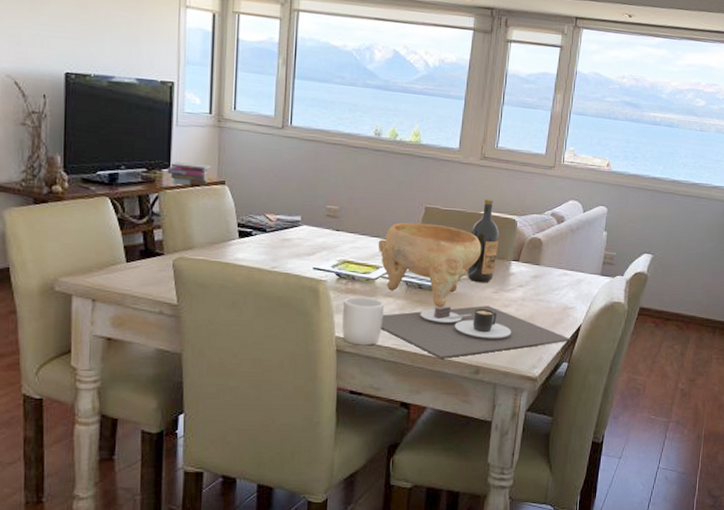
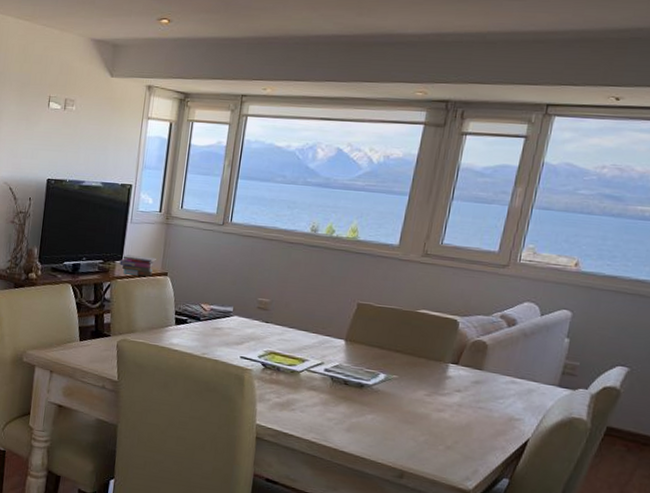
mug: present [342,296,385,346] -> none [262,386,308,437]
decorative bowl: present [378,222,482,307] -> none [305,317,417,406]
place setting: present [380,305,571,360] -> none [301,404,516,459]
wine bottle: present [467,200,500,283] -> none [397,298,438,385]

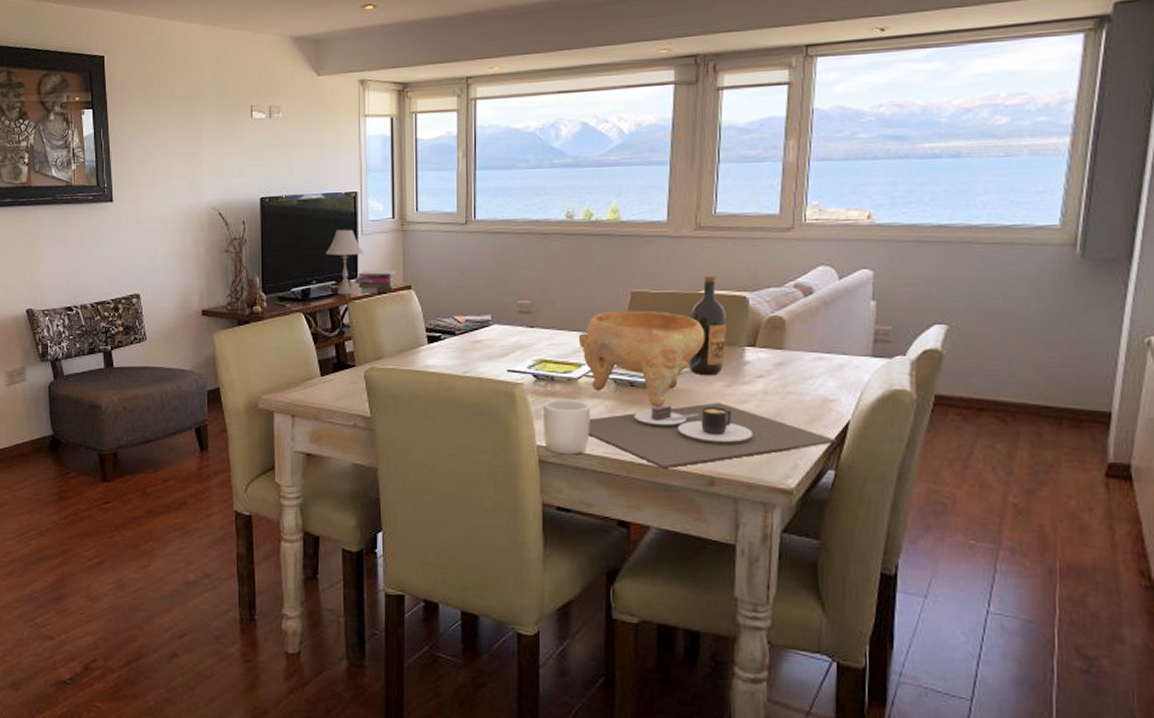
table lamp: none [97,215,131,274] -> present [325,229,364,295]
mug: none [262,386,308,437] -> present [543,398,591,455]
place setting: none [301,404,516,459] -> present [587,403,837,469]
decorative bowl: none [305,317,417,406] -> present [578,310,706,407]
wine bottle: none [397,298,438,385] -> present [689,276,727,376]

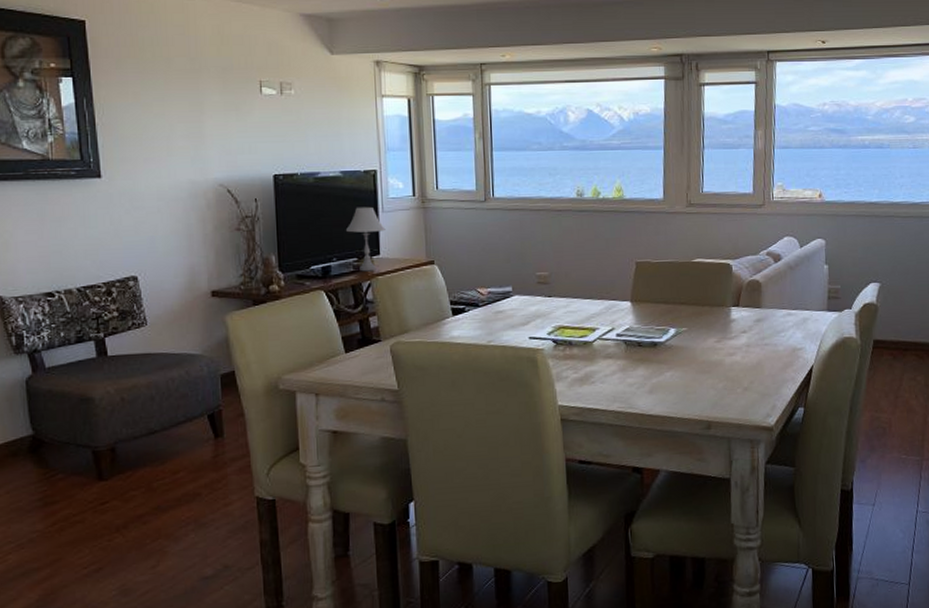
books: present [355,270,396,293] -> none [377,246,419,269]
mug: present [543,398,591,455] -> none [563,360,606,412]
decorative bowl: present [578,310,706,407] -> none [591,278,699,364]
place setting: present [587,403,837,469] -> none [603,356,805,418]
wine bottle: present [689,276,727,376] -> none [685,247,716,334]

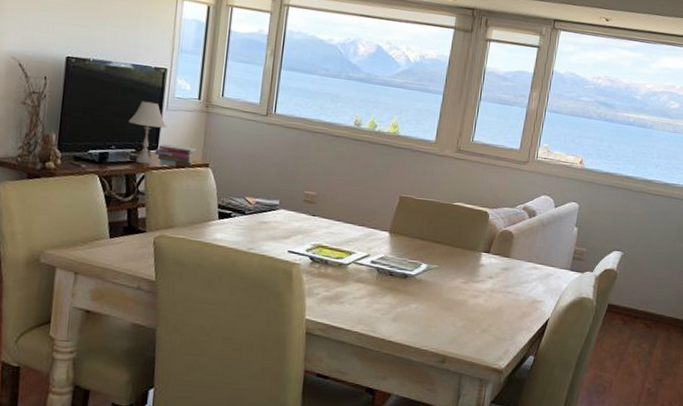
books: none [377,246,419,269] -> present [154,144,196,168]

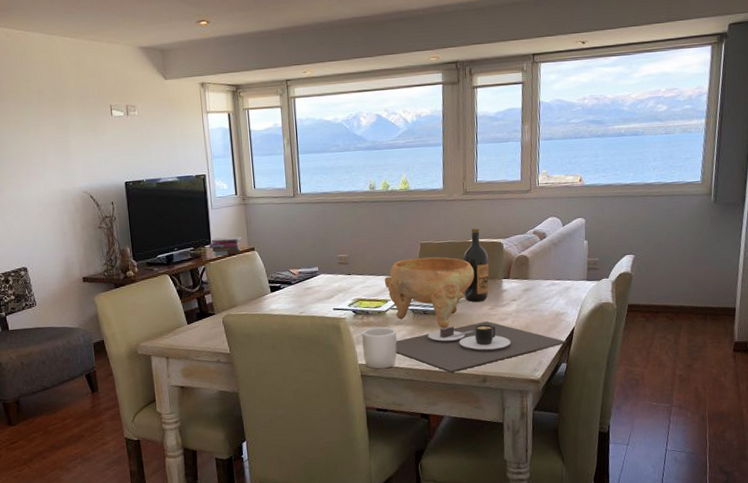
table lamp: present [128,101,167,165] -> none [183,205,215,259]
mug: none [312,280,356,330] -> present [362,327,397,369]
place setting: none [350,294,539,347] -> present [395,321,567,373]
decorative bowl: none [352,210,454,295] -> present [384,256,475,328]
wine bottle: none [437,191,472,273] -> present [463,228,489,302]

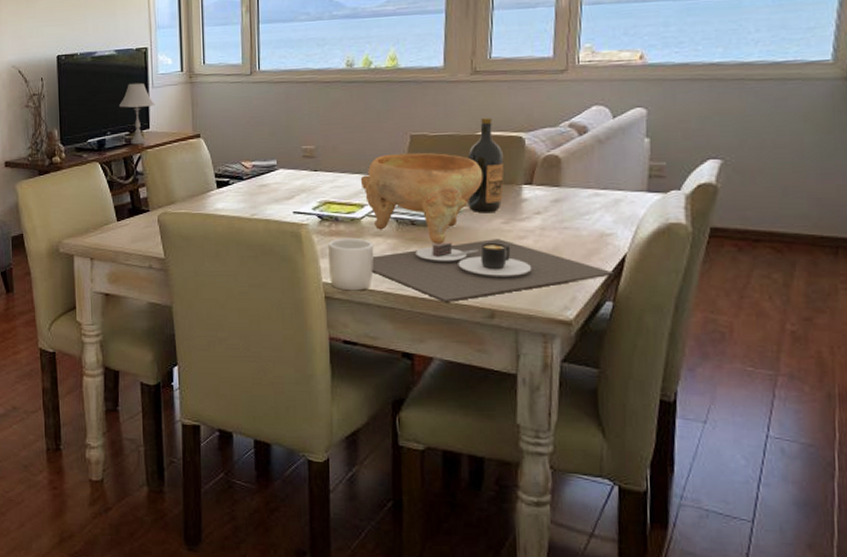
table lamp: none [183,205,215,259] -> present [118,82,155,145]
books: present [209,236,242,256] -> none [147,120,186,143]

